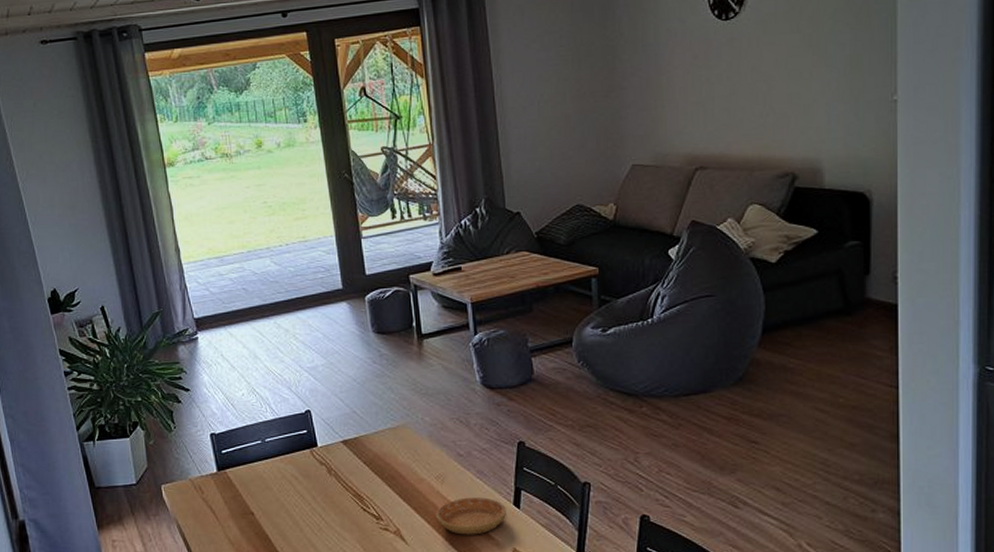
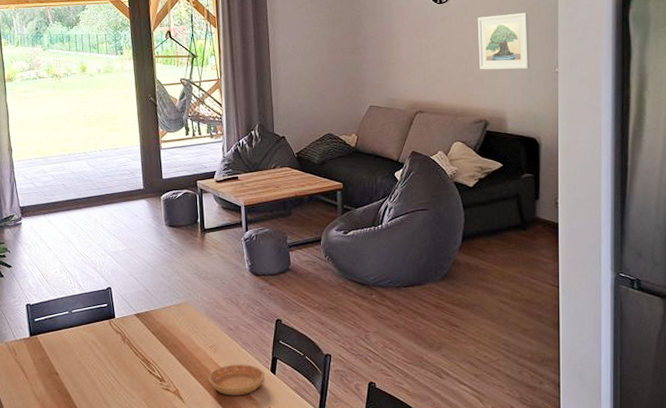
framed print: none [779,21,856,106] -> present [477,12,530,70]

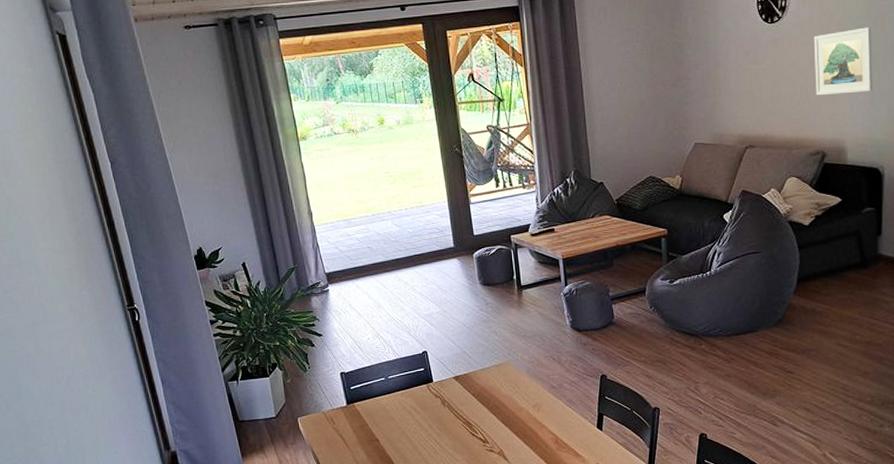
saucer: present [208,364,265,396] -> none [532,422,591,454]

